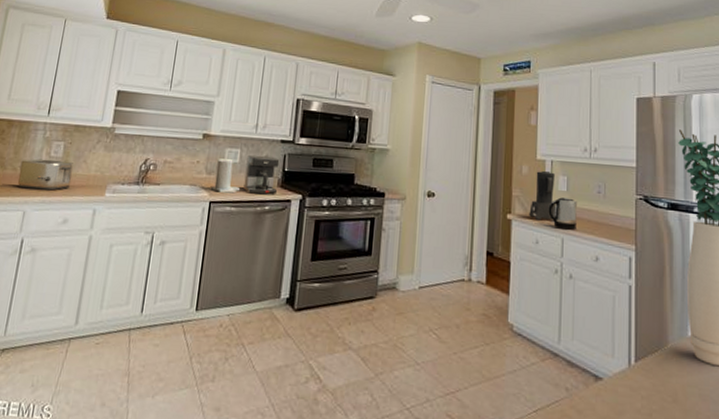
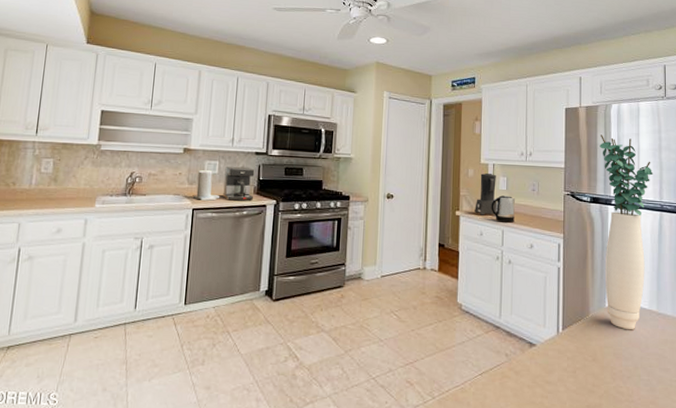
toaster: present [17,158,74,191] -> none [11,175,64,204]

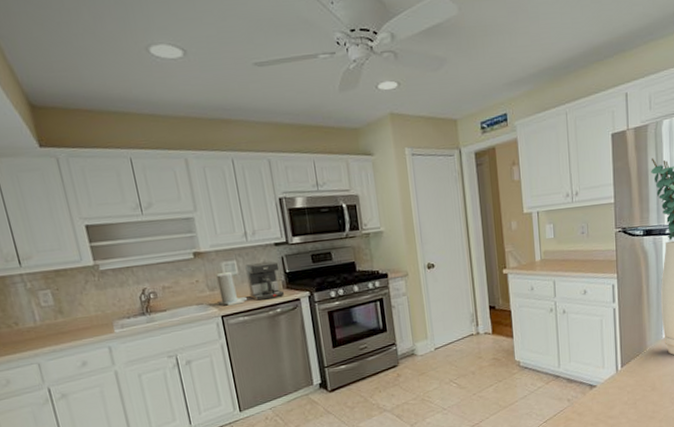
blender: present [475,172,498,216] -> none [522,222,546,269]
kettle: present [491,195,515,223] -> none [539,243,565,273]

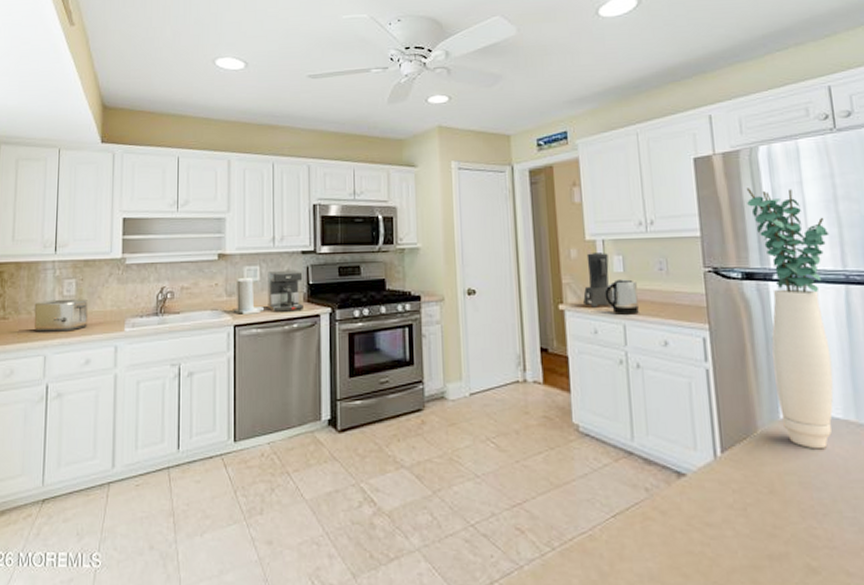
toaster: none [12,307,76,343] -> present [33,298,89,332]
blender: none [522,222,546,269] -> present [583,251,614,308]
kettle: none [539,243,565,273] -> present [604,279,639,315]

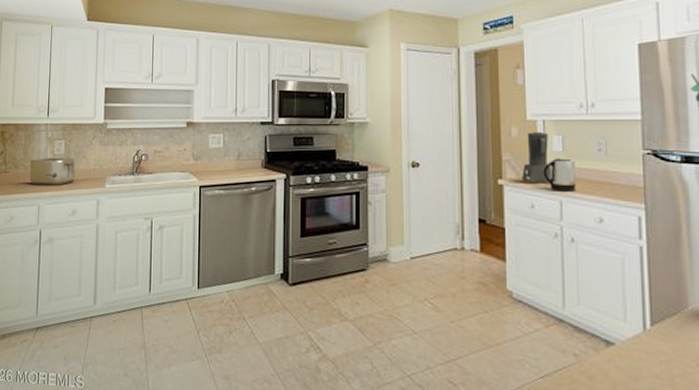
paper towel: present [234,278,265,315] -> none [200,145,227,177]
coffee maker: present [268,270,303,312] -> none [229,138,261,176]

